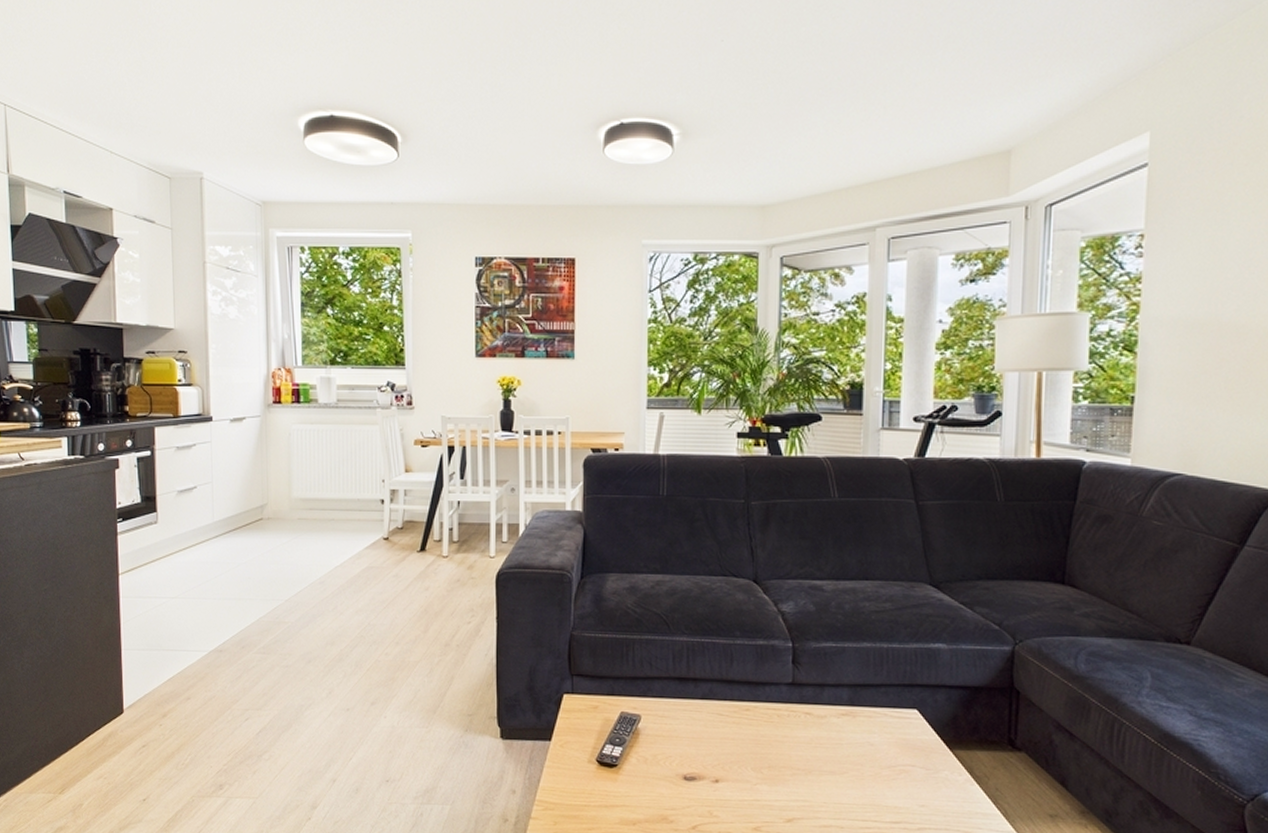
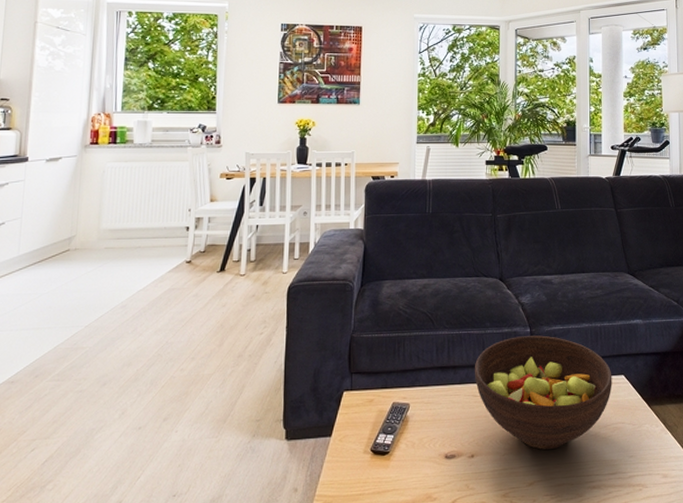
fruit bowl: none [719,651,901,786] -> present [474,335,612,450]

